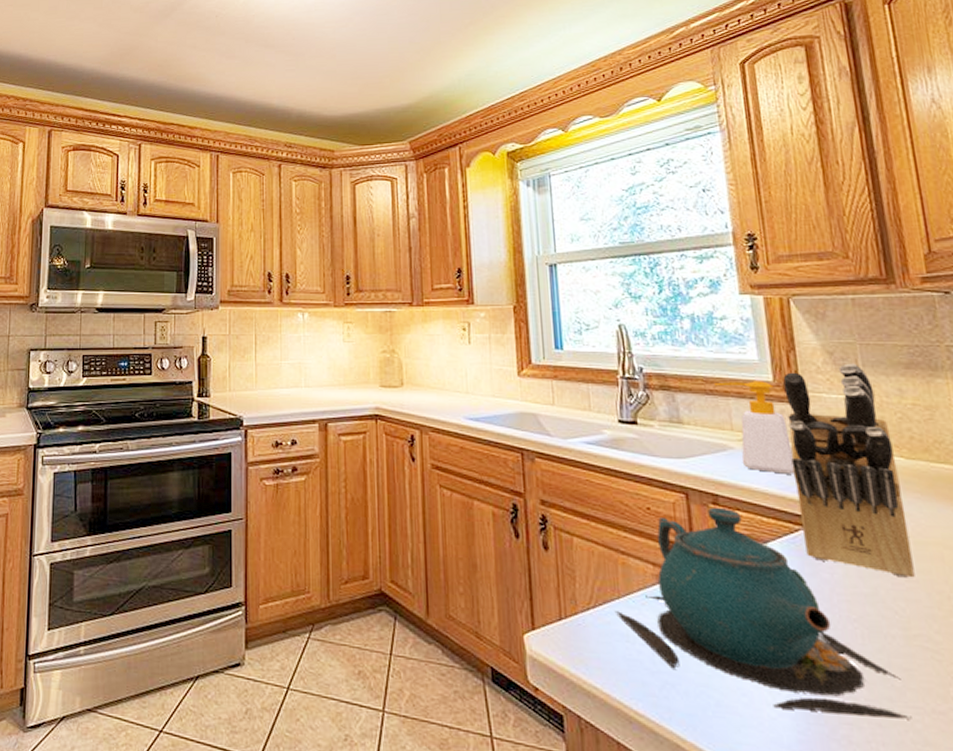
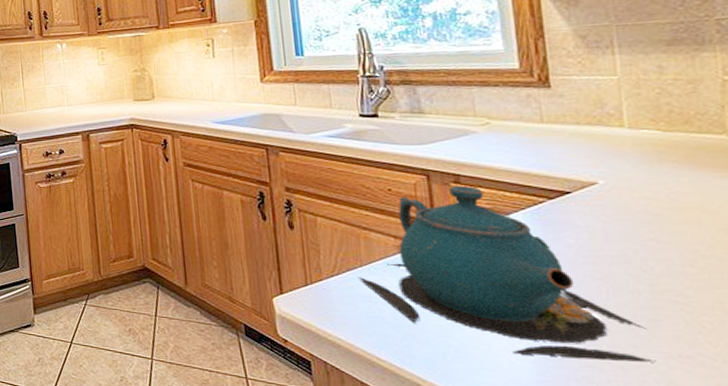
soap bottle: present [713,381,795,474] -> none [456,69,540,153]
knife block: present [783,363,915,578] -> none [530,45,667,240]

